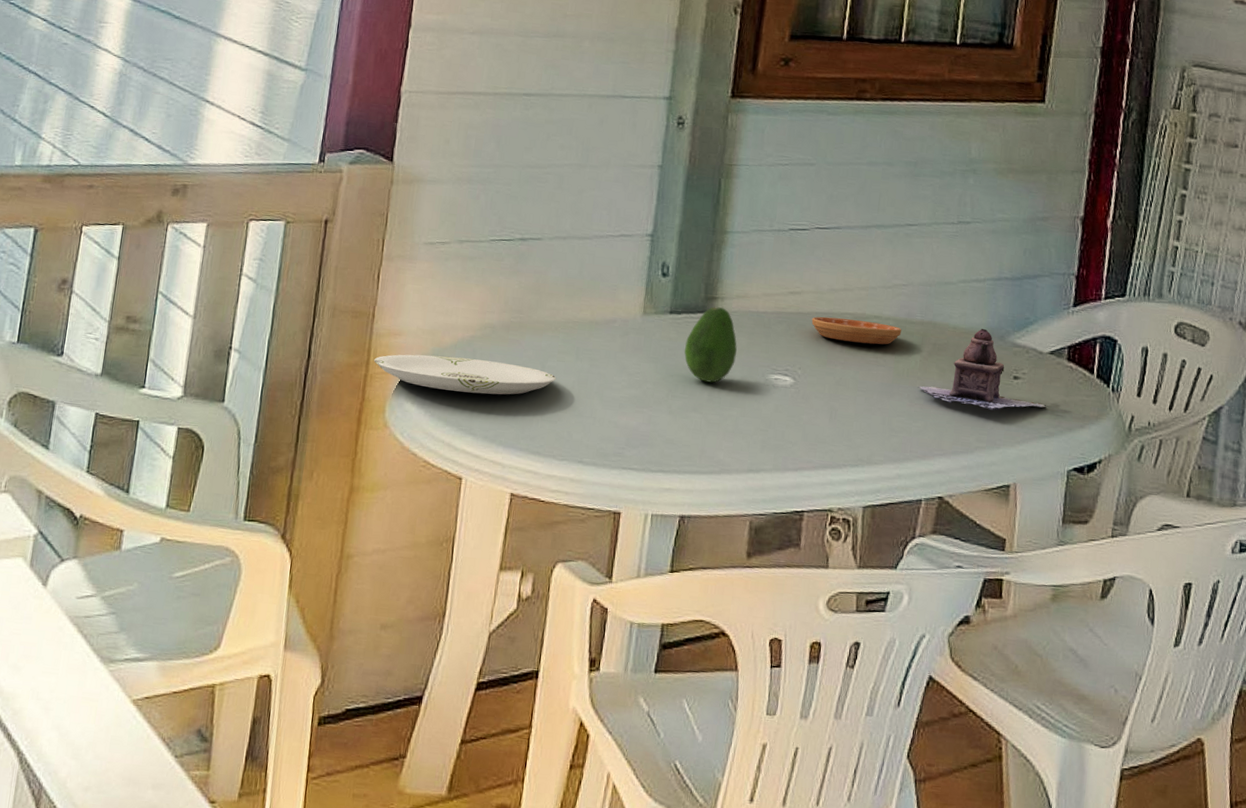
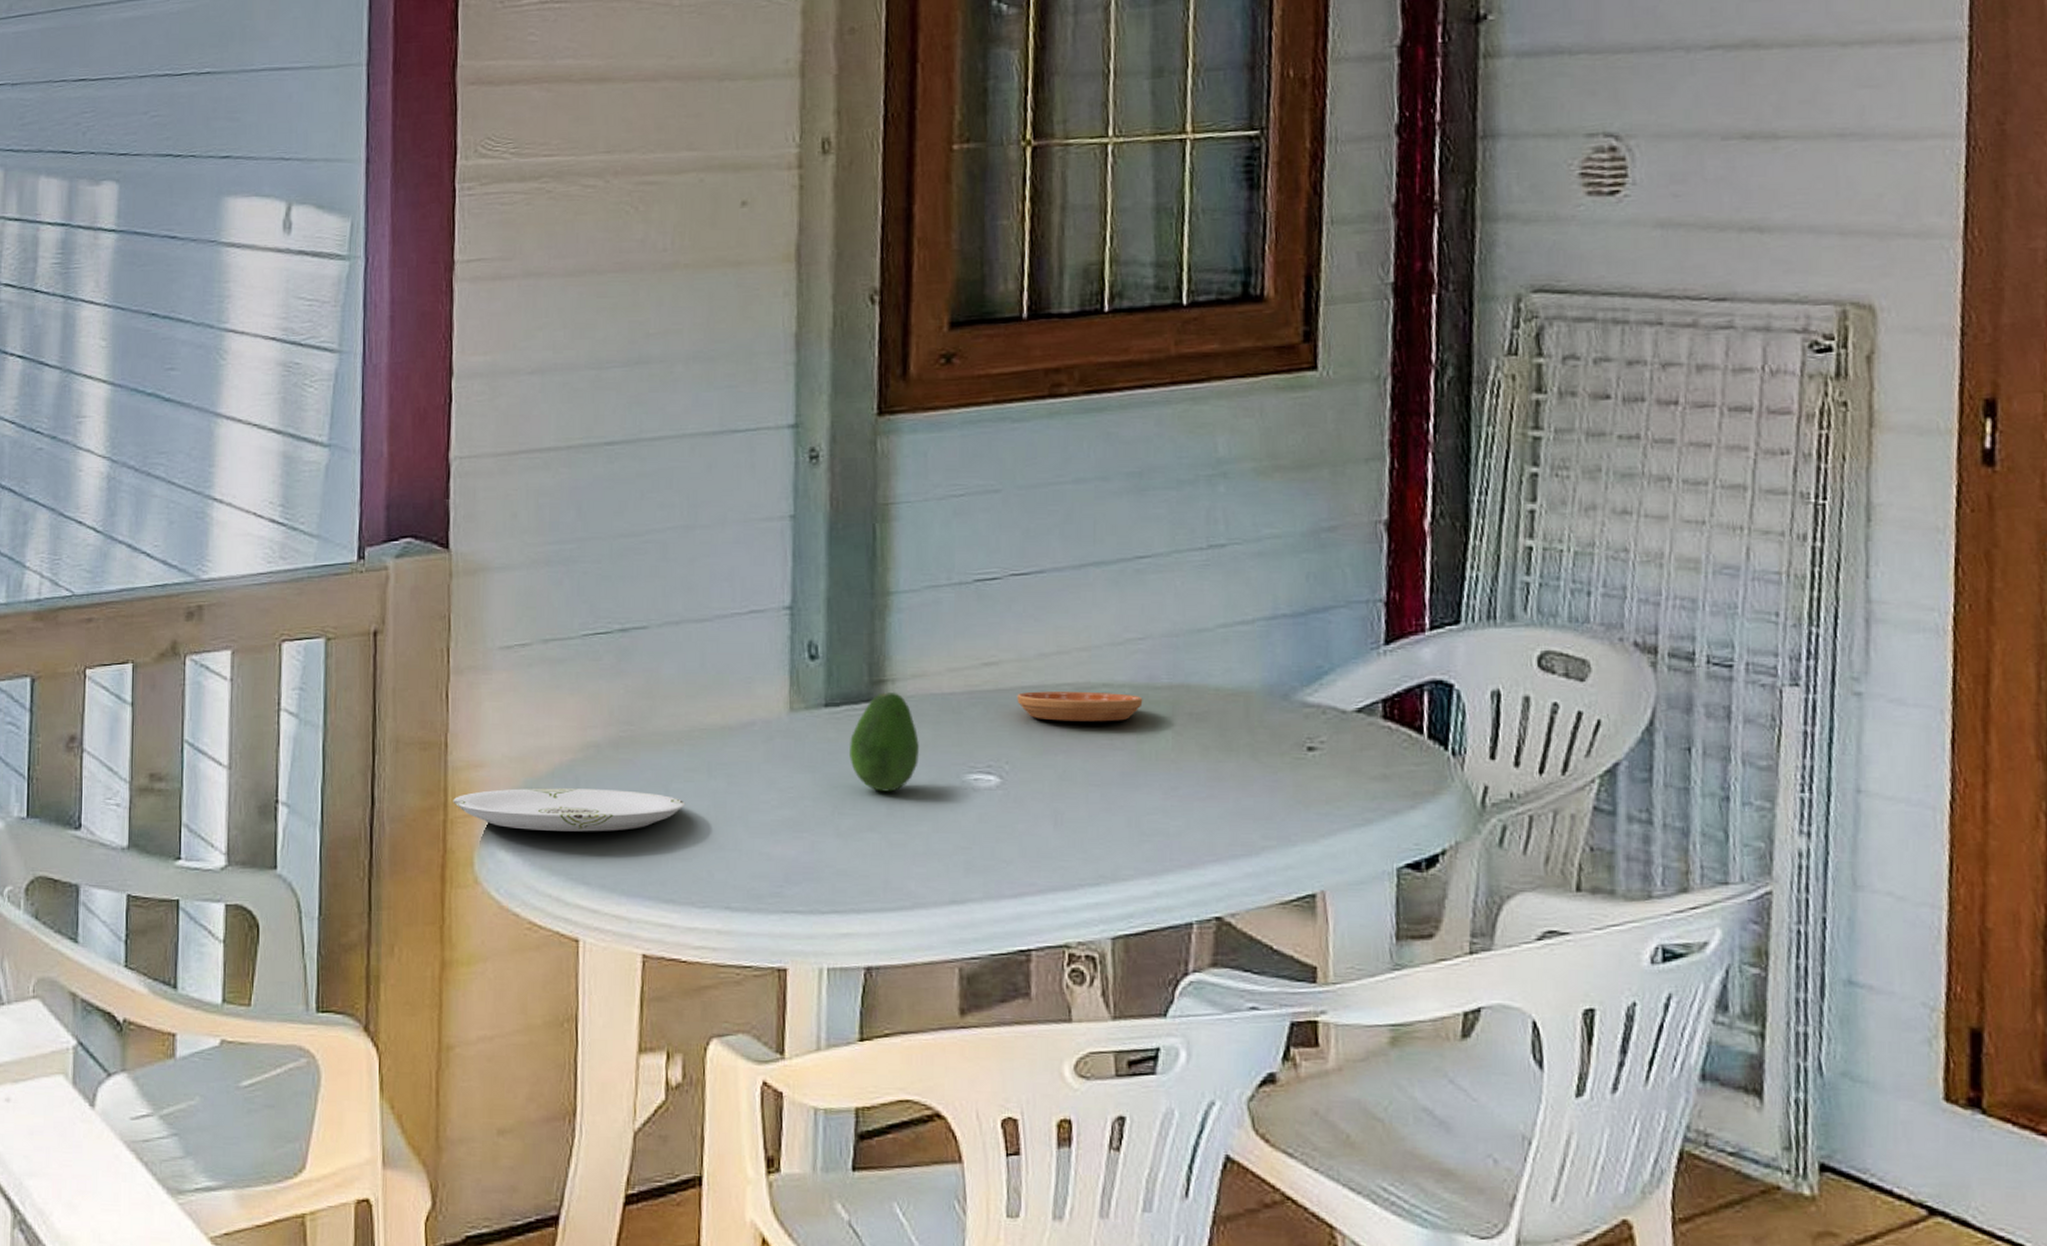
teapot: present [918,329,1047,411] -> none [1172,687,1359,796]

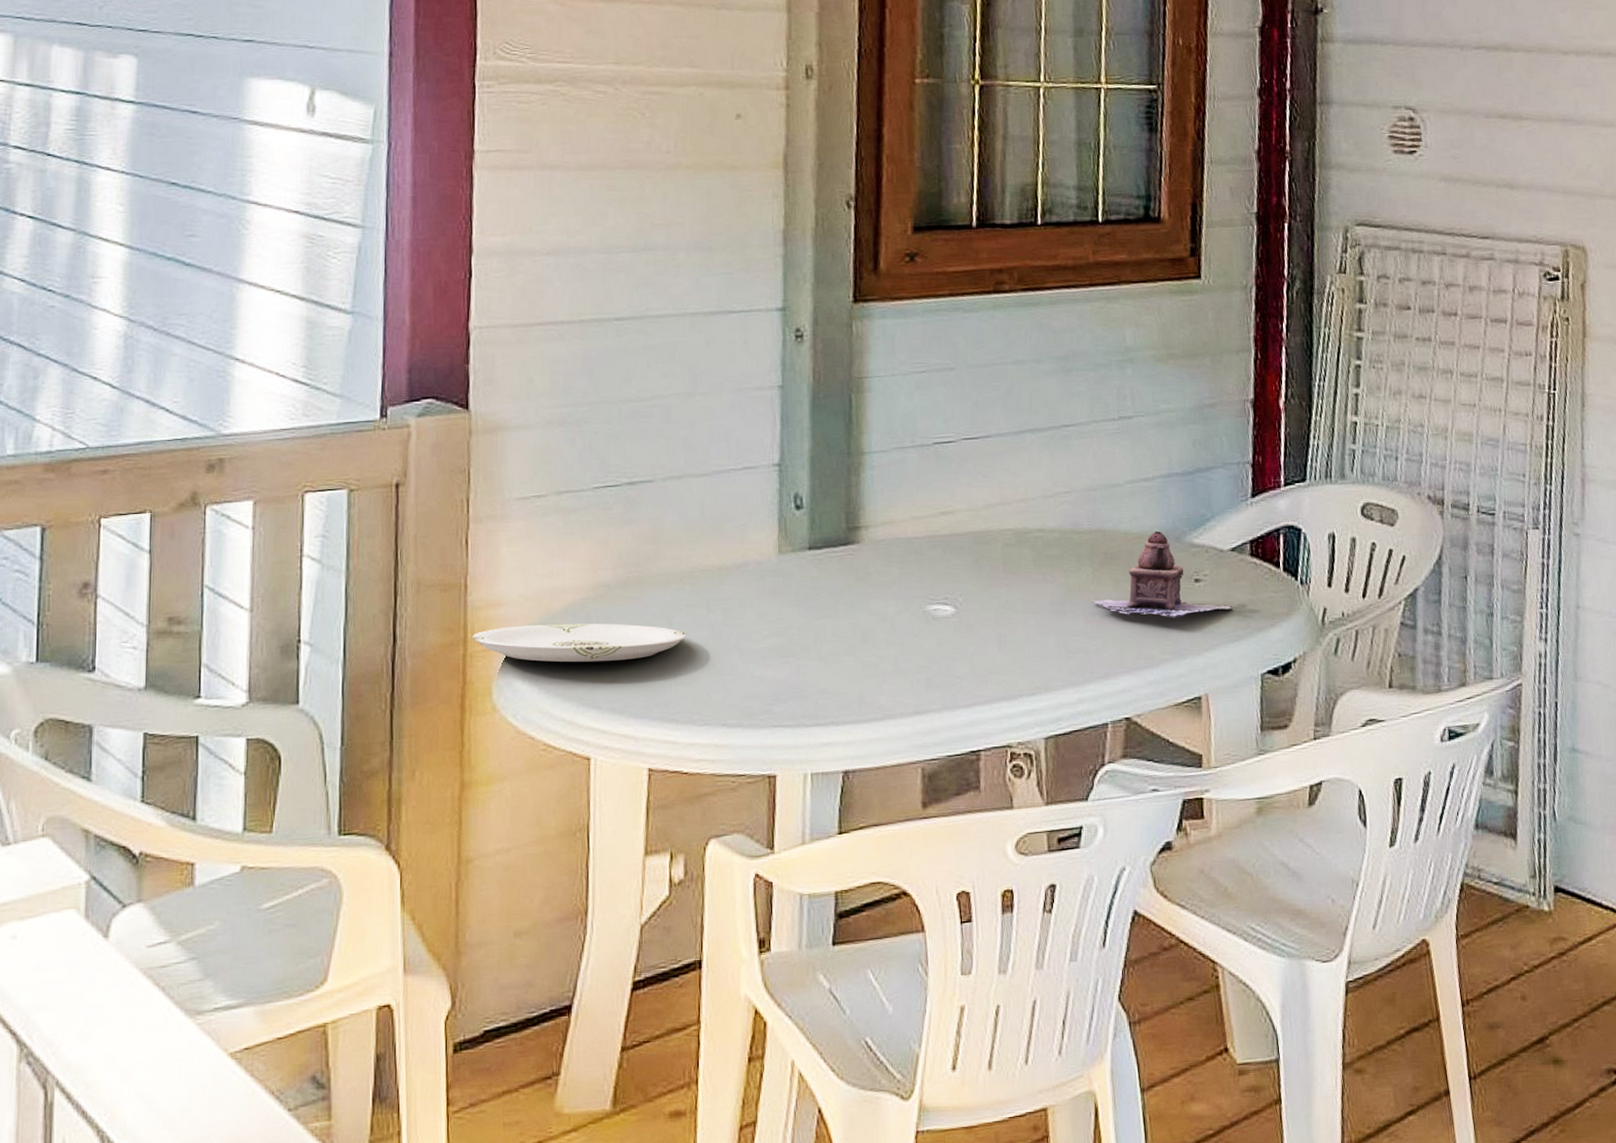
fruit: present [850,691,919,792] -> none [830,536,888,621]
saucer: present [1017,691,1143,722] -> none [968,536,1069,561]
teapot: none [1172,687,1359,796] -> present [1092,531,1233,618]

